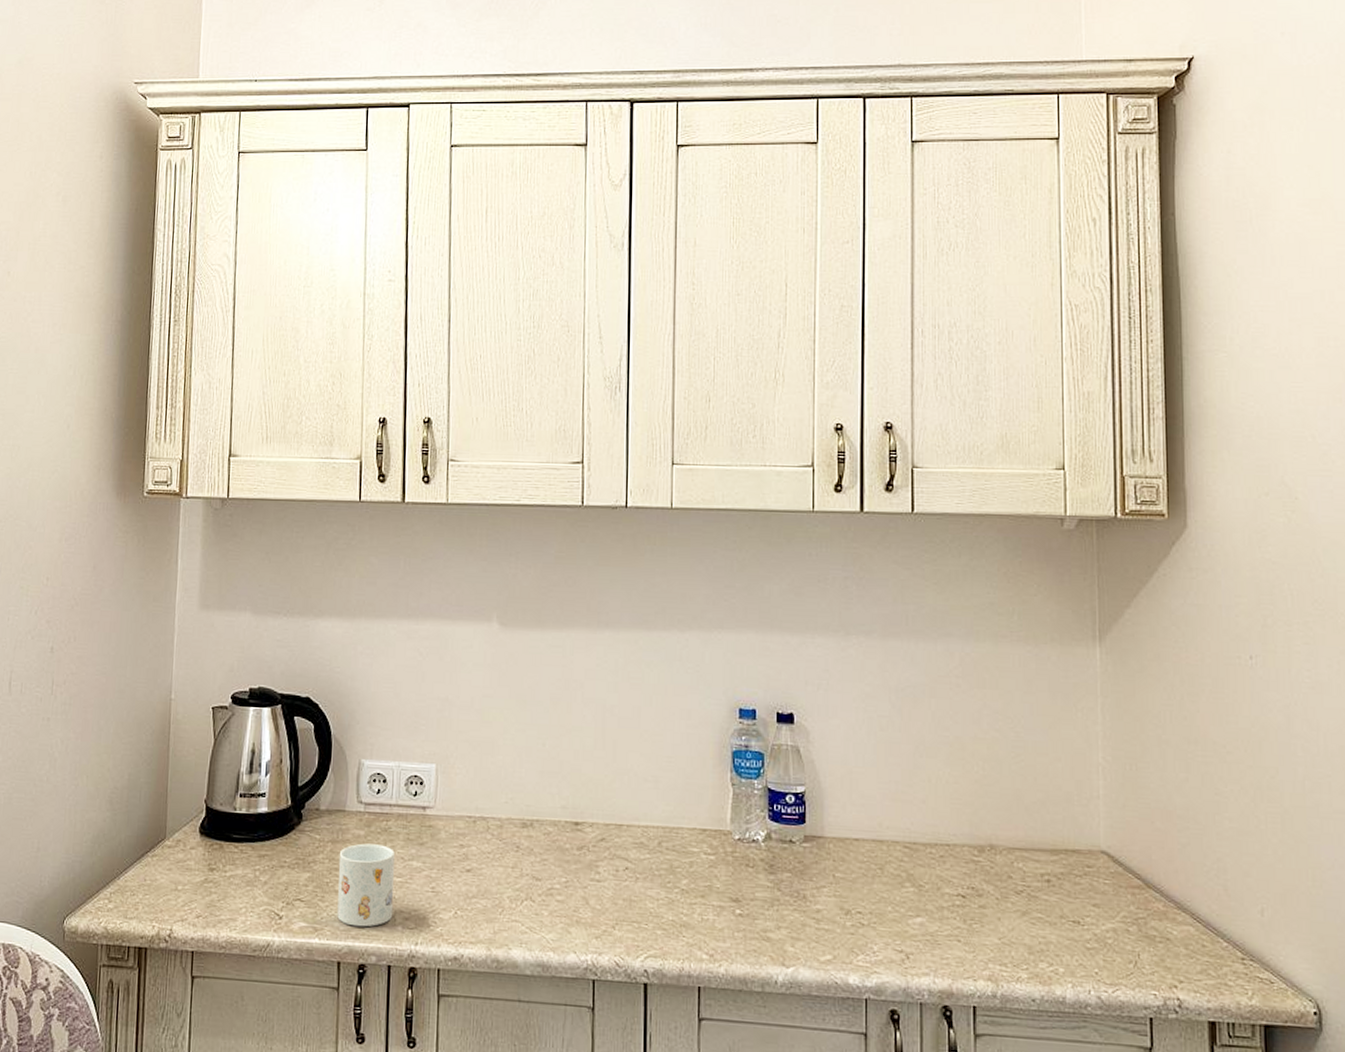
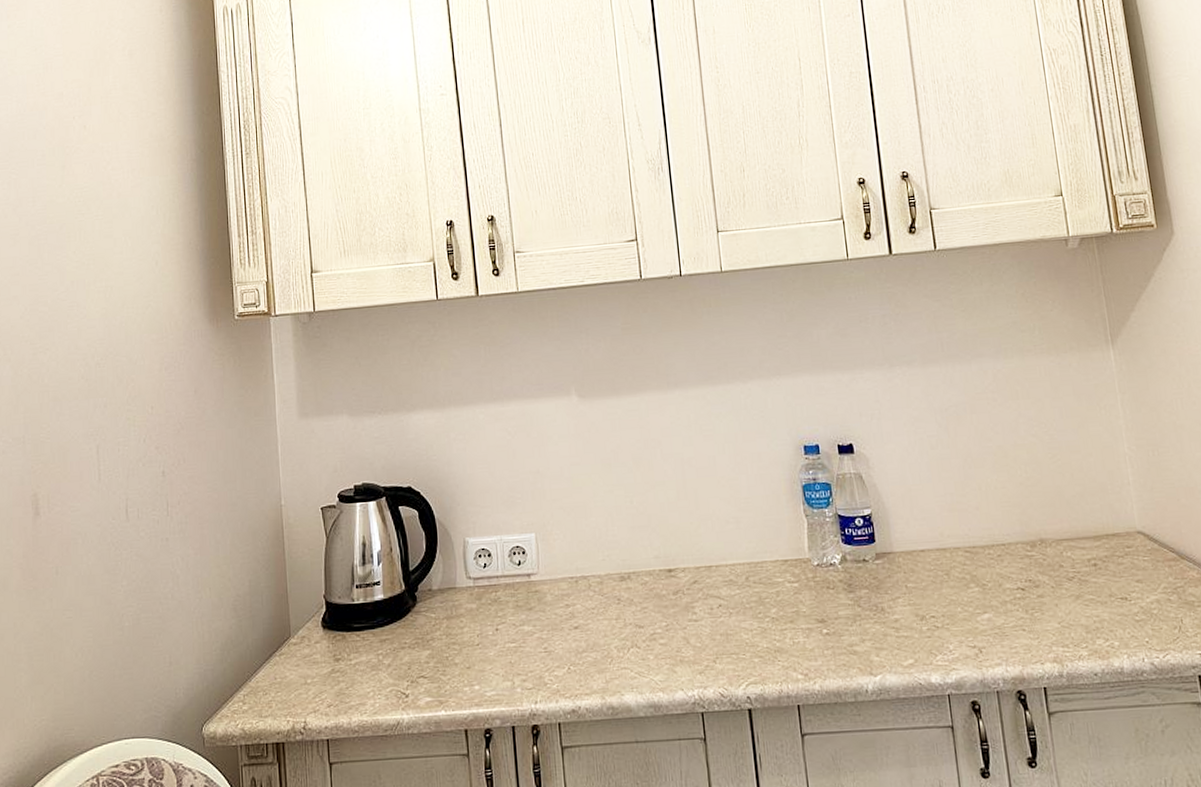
mug: present [337,843,395,927] -> none [455,614,512,695]

